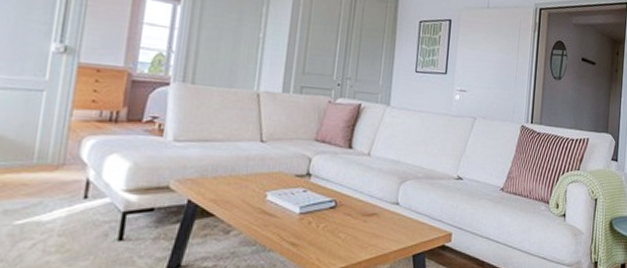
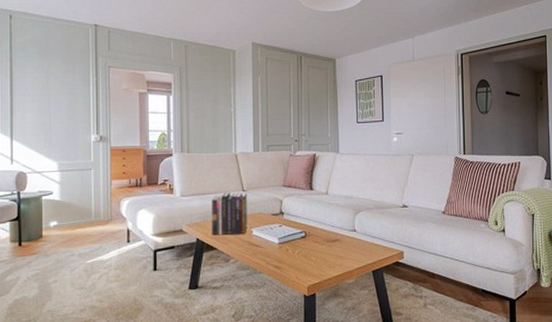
books: none [211,140,266,200] -> present [212,192,247,236]

